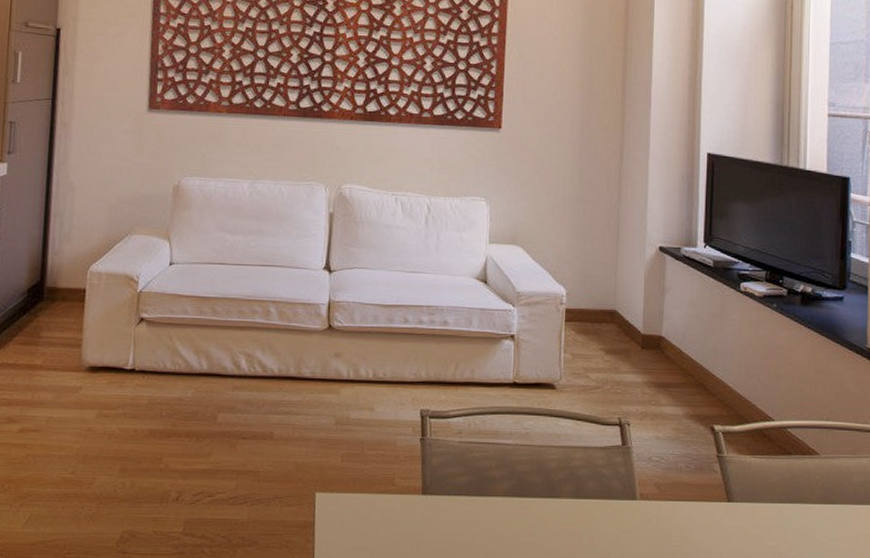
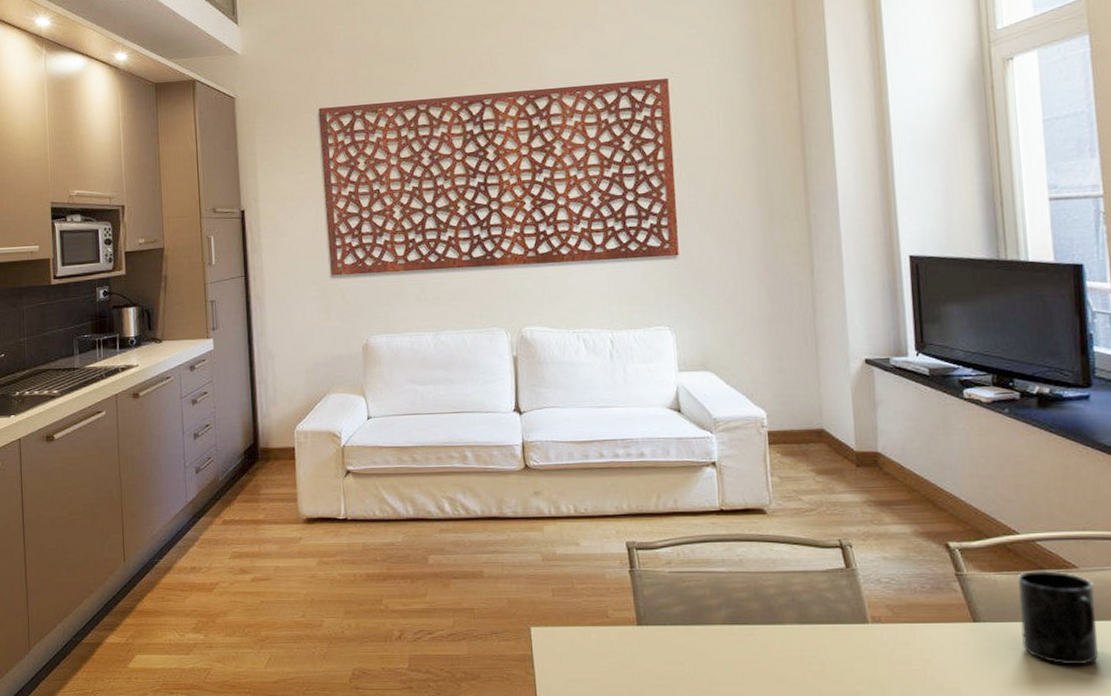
mug: none [767,455,830,545] -> present [1017,570,1098,665]

